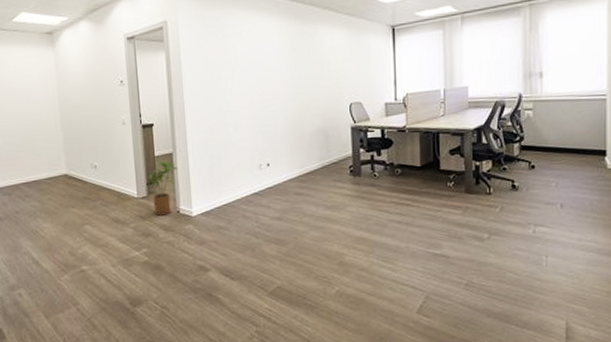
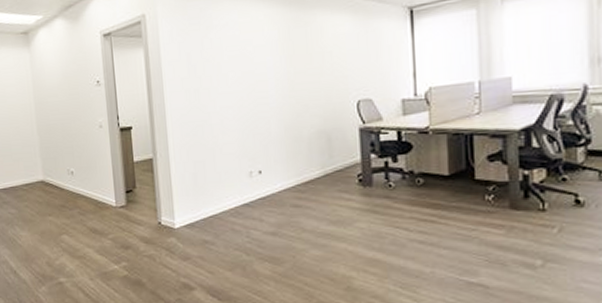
house plant: present [146,161,177,216] -> none [125,168,158,227]

